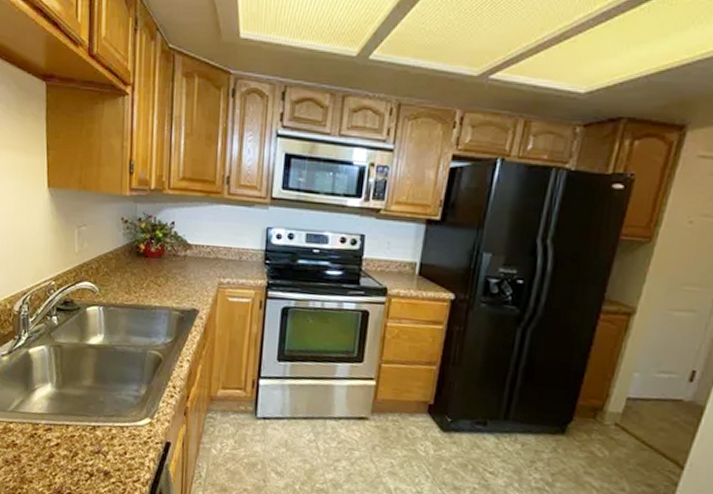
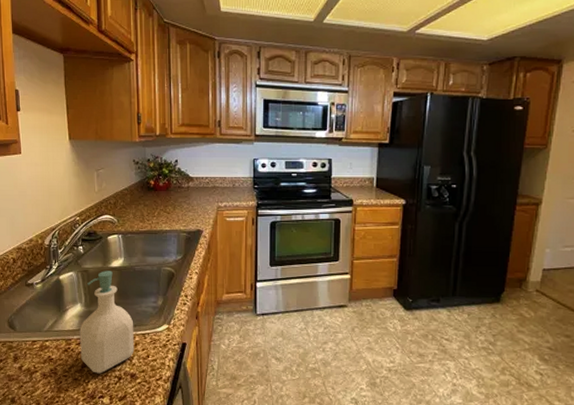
soap bottle: none [48,347,111,467] -> present [80,270,134,374]

